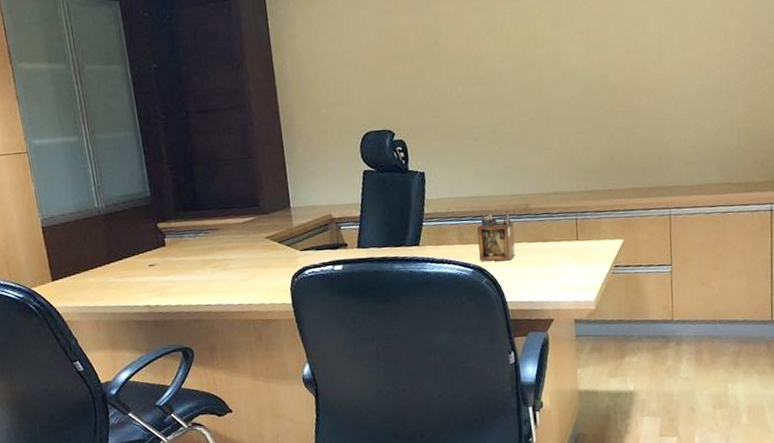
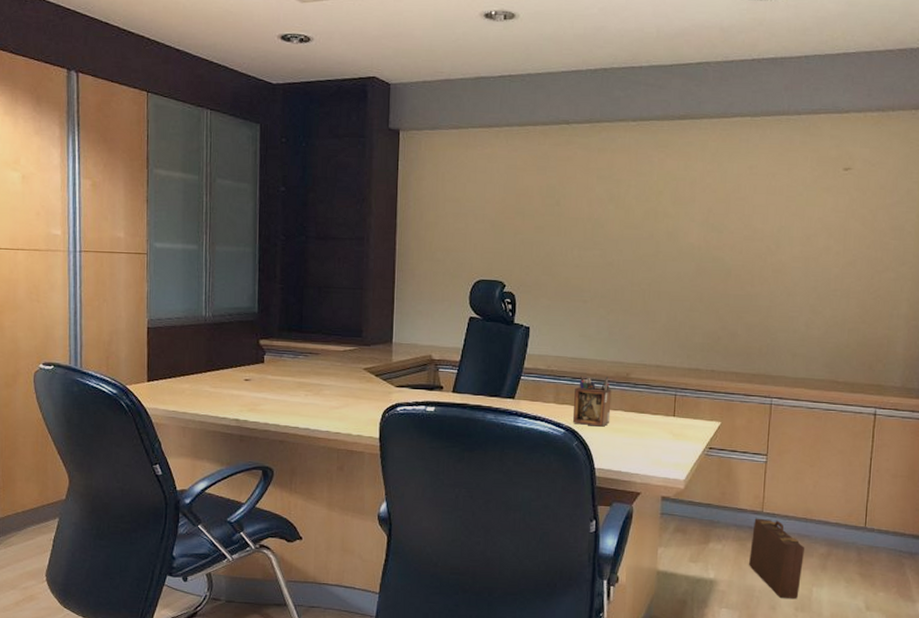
briefcase: none [664,326,717,399] -> present [748,518,804,598]

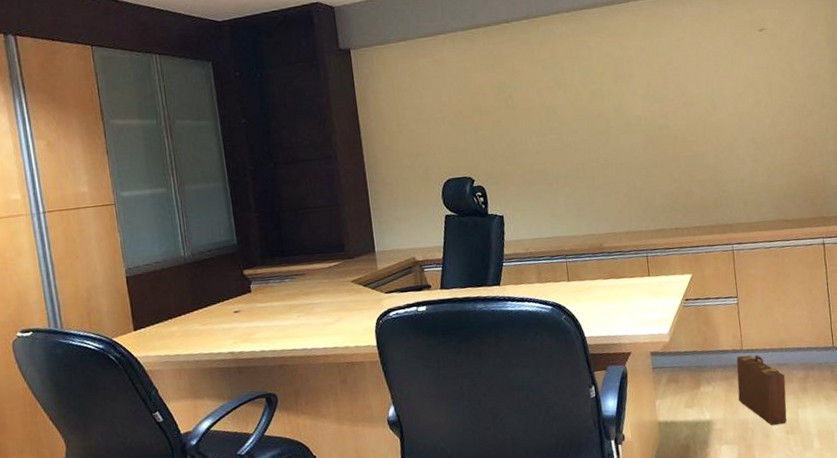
desk organizer: present [573,375,612,427] -> none [555,250,592,299]

